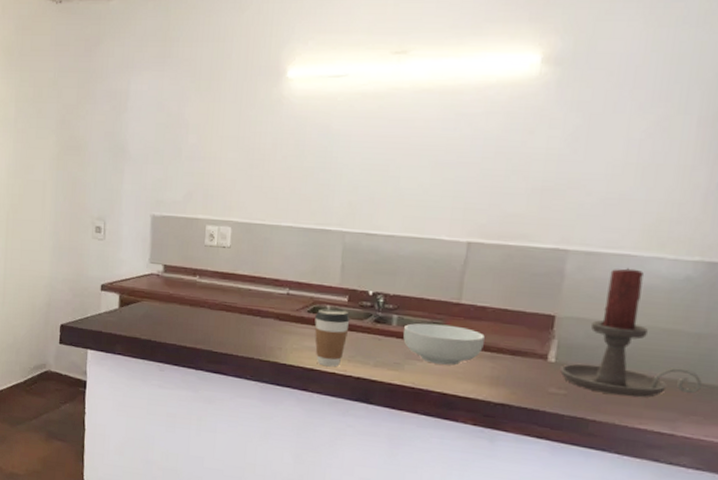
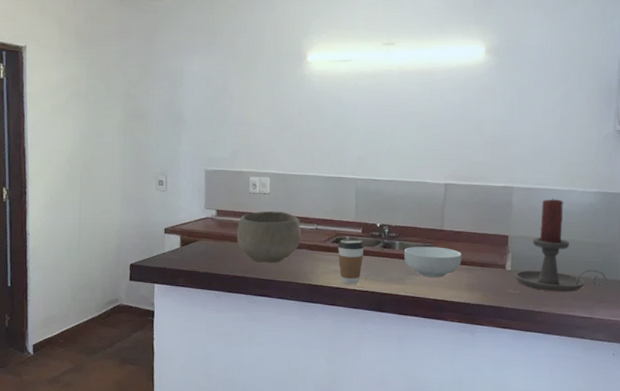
bowl: none [186,268,269,334] -> present [236,211,302,263]

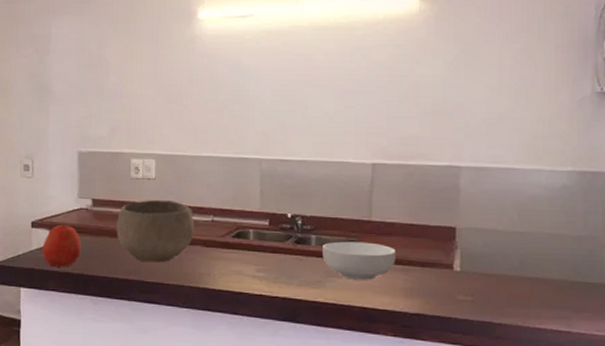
apple: none [173,231,207,267] -> present [42,224,82,267]
coffee cup: present [338,239,364,285] -> none [240,233,272,289]
candle holder: present [515,199,606,292] -> none [466,180,588,299]

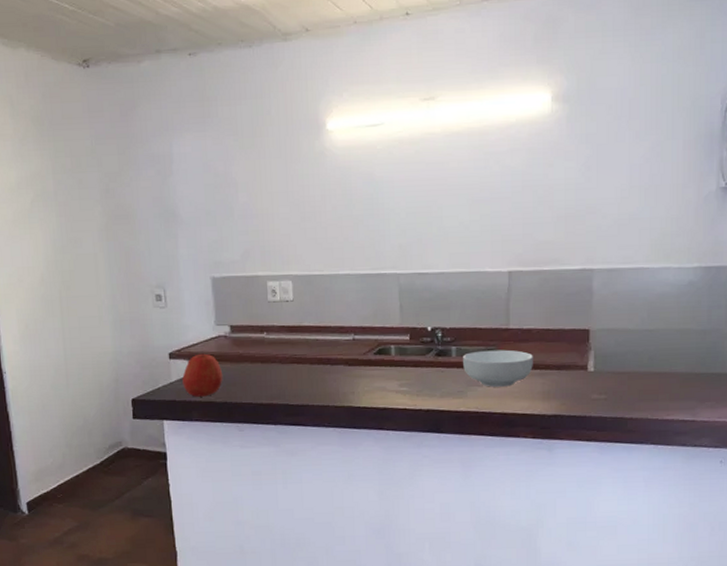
bowl: present [116,200,195,263] -> none [256,322,336,386]

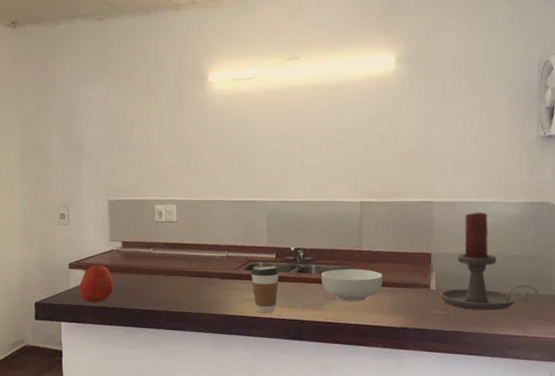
coffee cup: none [382,348,414,404] -> present [251,265,279,313]
candle holder: none [599,279,711,394] -> present [440,212,539,311]

